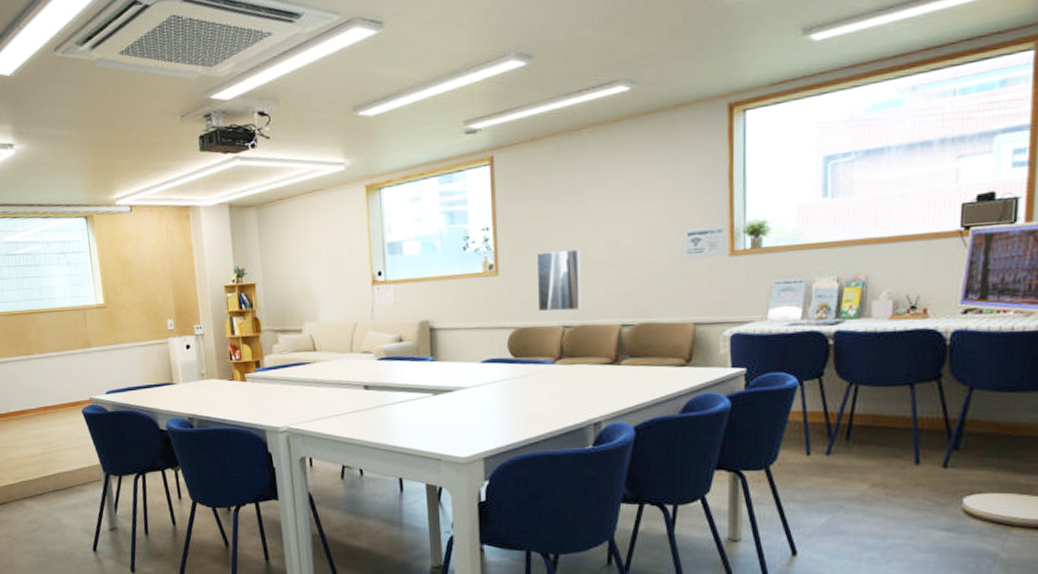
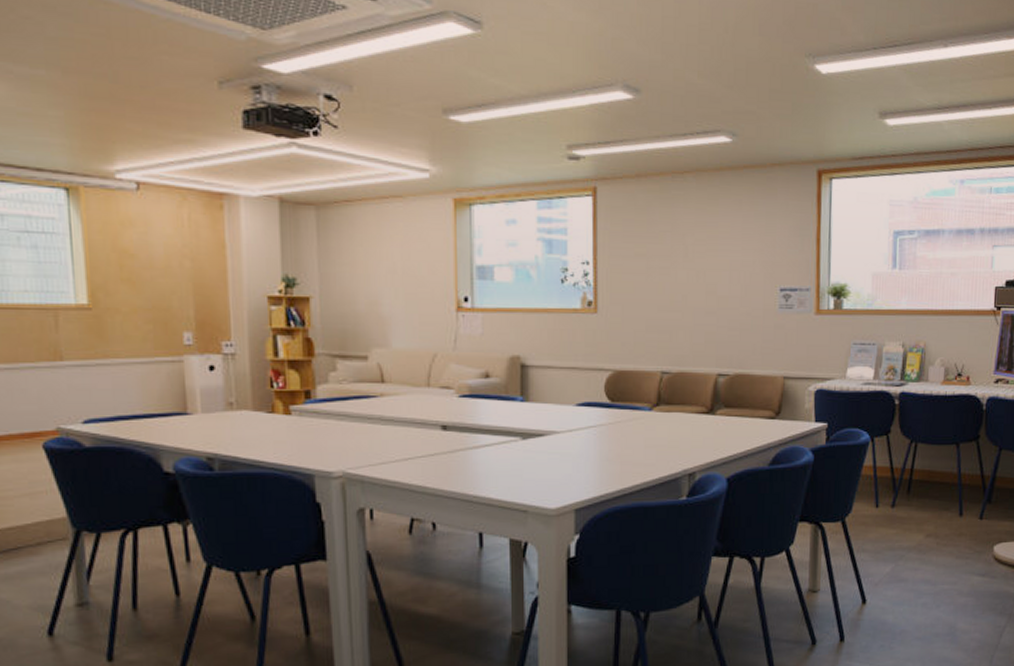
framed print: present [536,248,581,312] -> none [636,293,680,356]

